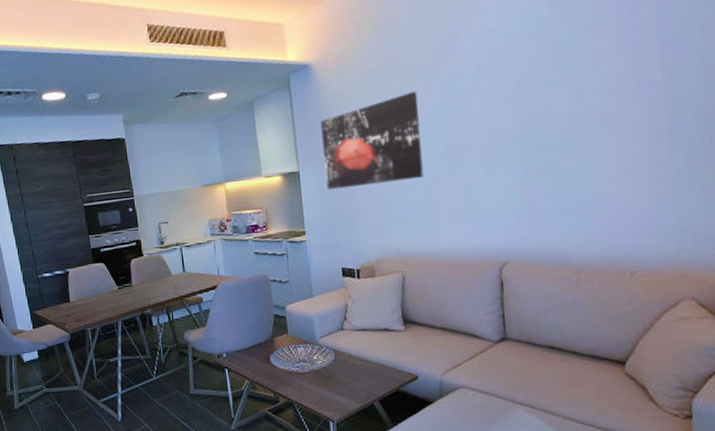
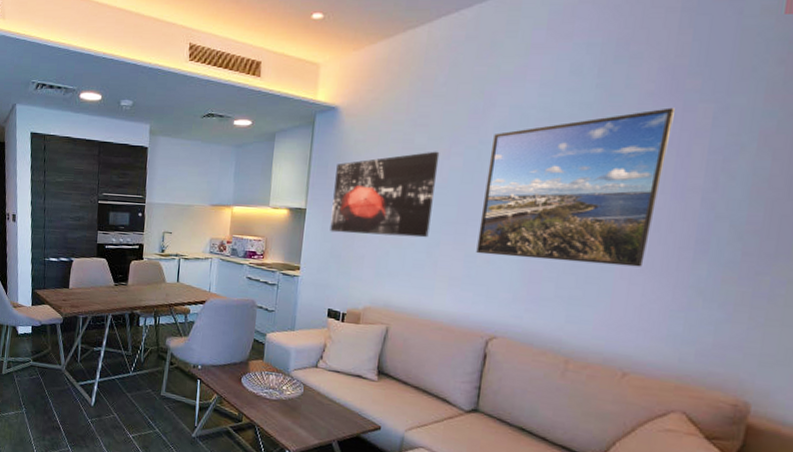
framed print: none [464,11,627,184] -> present [476,107,675,267]

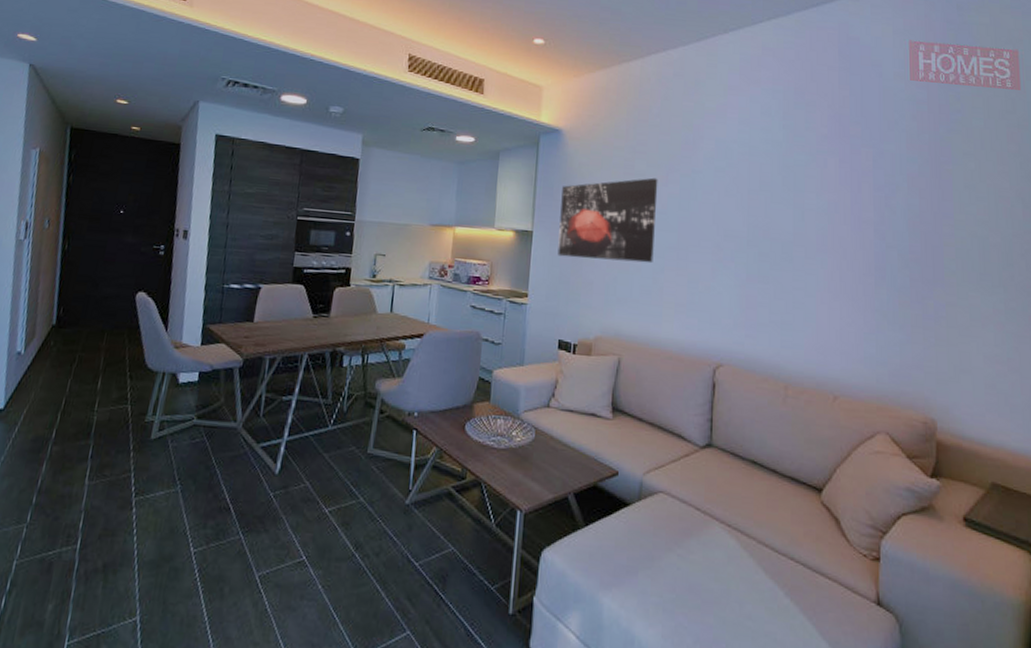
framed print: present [476,107,675,267] -> none [698,149,844,293]

